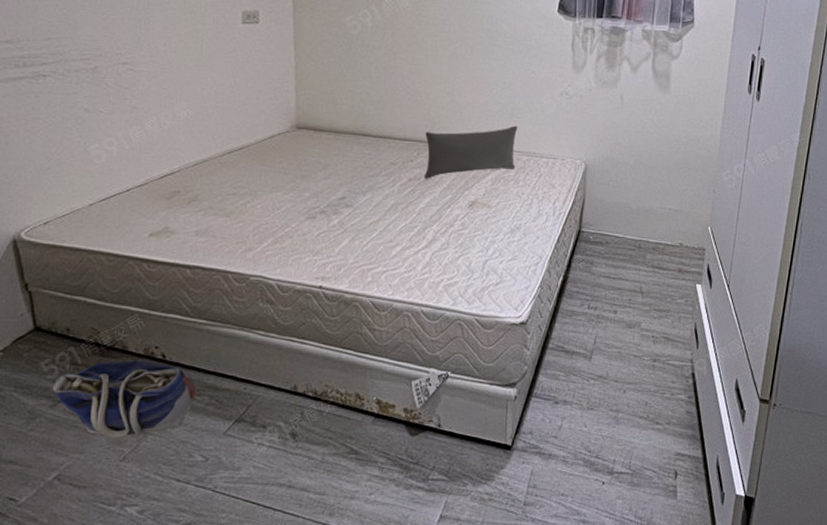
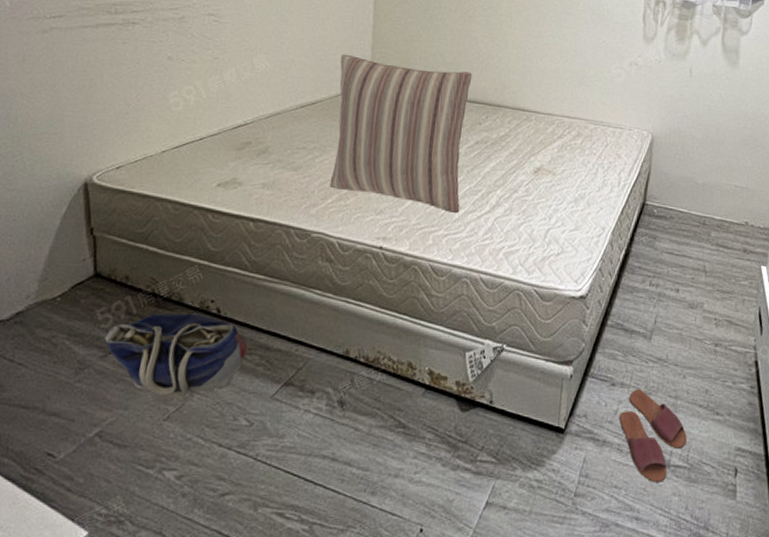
pillow: none [264,97,401,249] -> present [329,54,473,213]
pillow: present [424,125,518,179] -> none [491,93,587,143]
slippers: none [564,405,629,488] -> present [619,389,687,482]

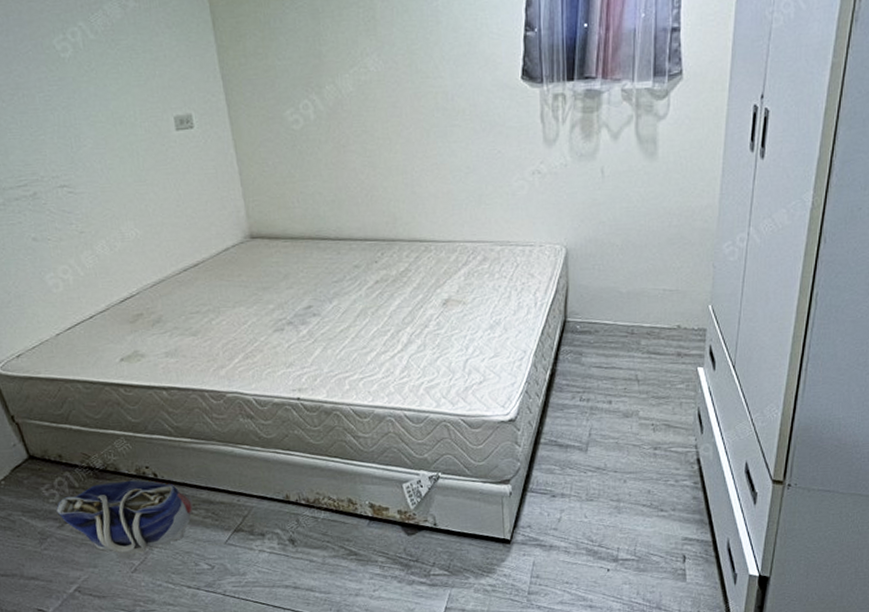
pillow: present [329,54,473,213] -> none [213,207,371,356]
slippers: present [619,389,687,482] -> none [564,497,633,575]

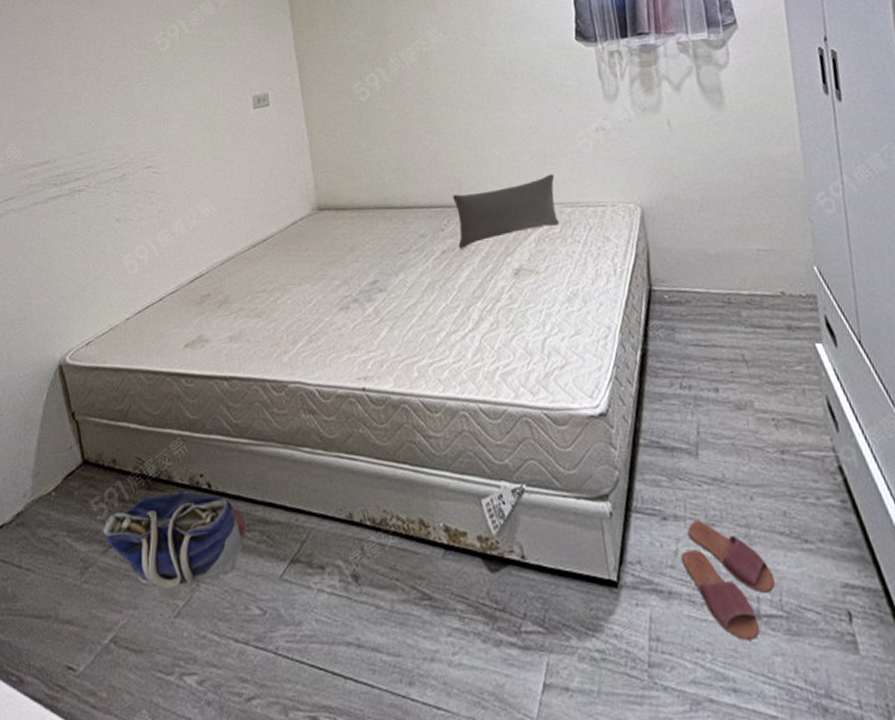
pillow: none [387,213,489,280] -> present [452,173,560,249]
slippers: none [564,497,633,575] -> present [681,520,775,640]

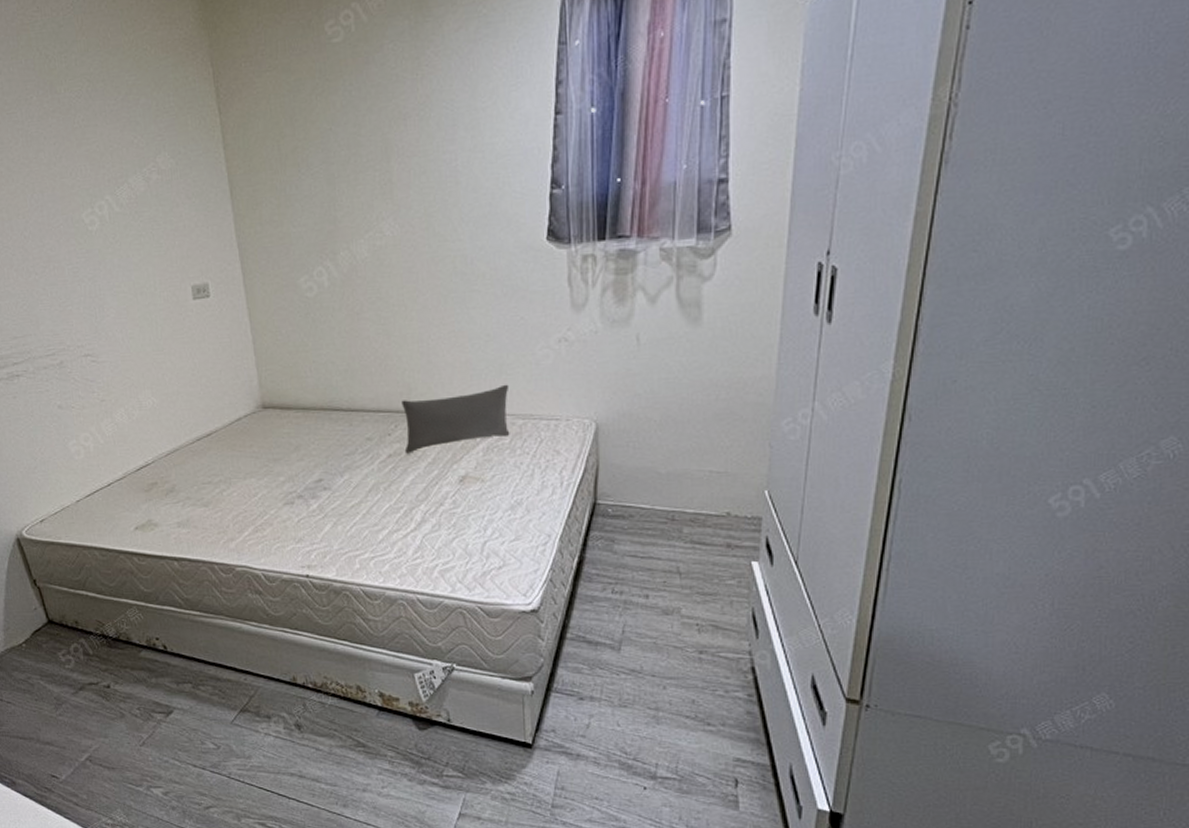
tote bag: present [103,491,247,591] -> none [71,651,201,726]
slippers: present [681,520,775,640] -> none [593,702,674,794]

